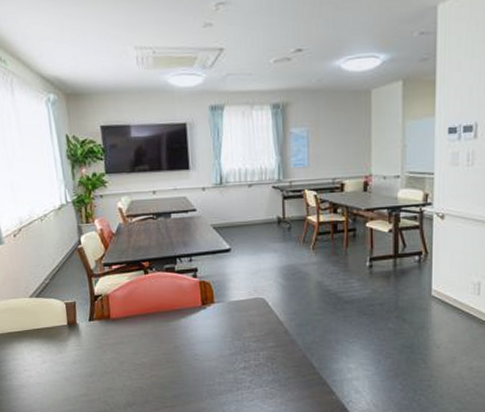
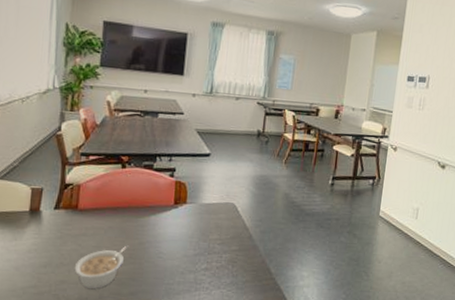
legume: none [117,350,164,394] -> present [74,245,129,289]

